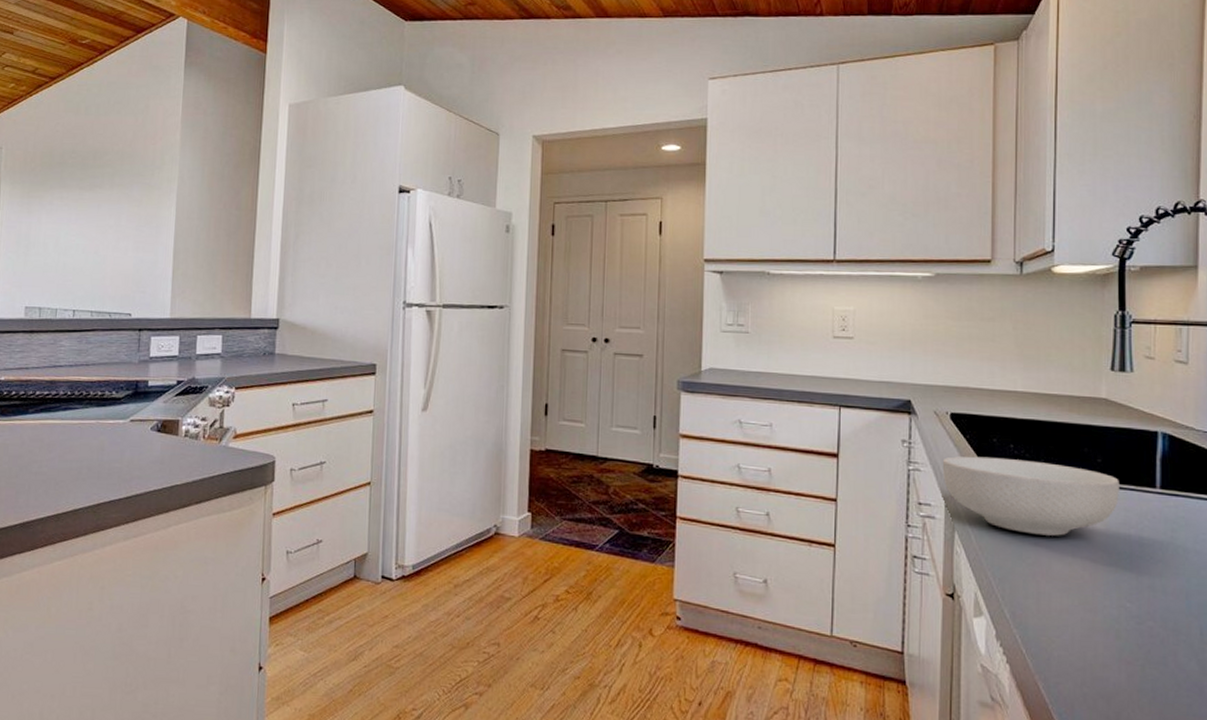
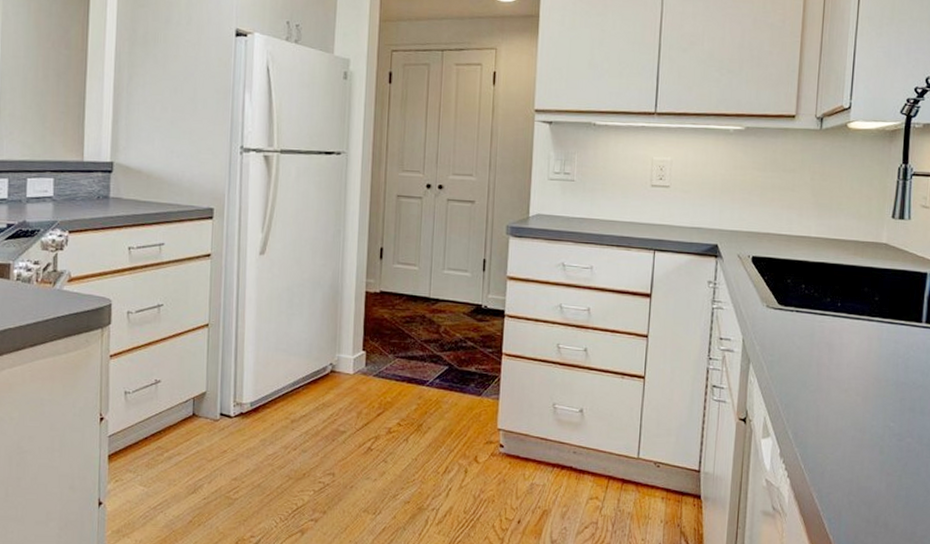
cereal bowl: present [942,456,1121,536] -> none [742,295,893,366]

